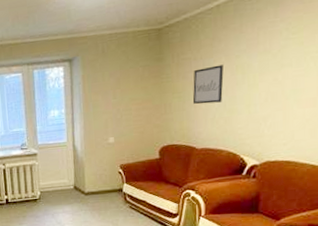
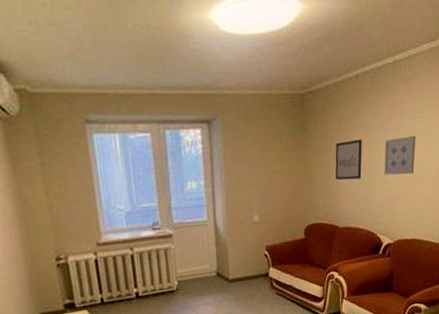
wall art: none [249,56,290,98] -> present [384,135,416,175]

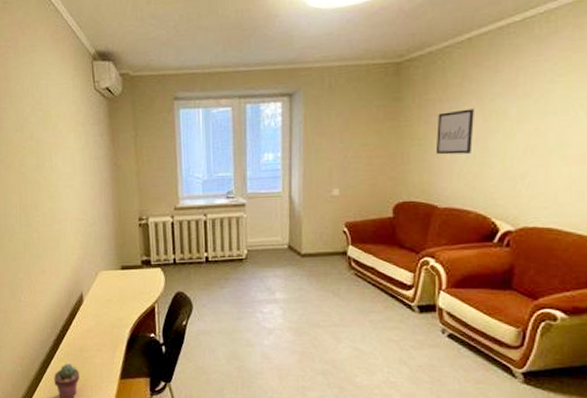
wall art: present [384,135,416,175] -> none [504,103,554,150]

